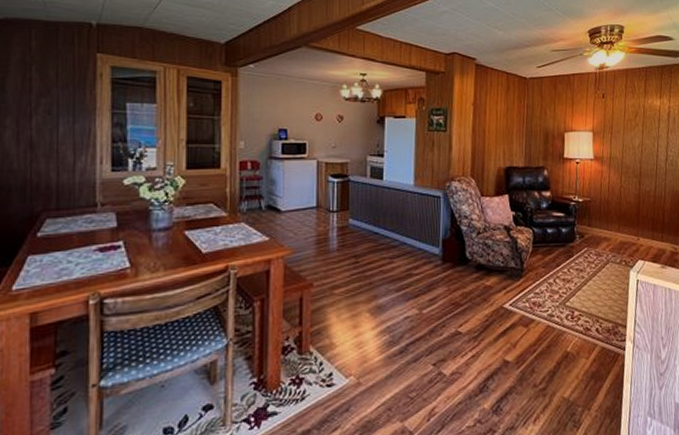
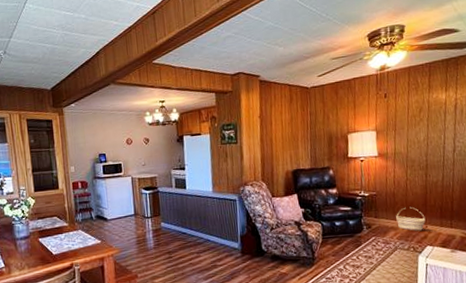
basket: none [609,217,638,244] -> present [396,207,426,232]

